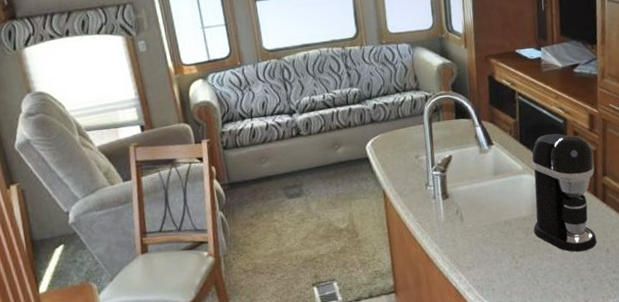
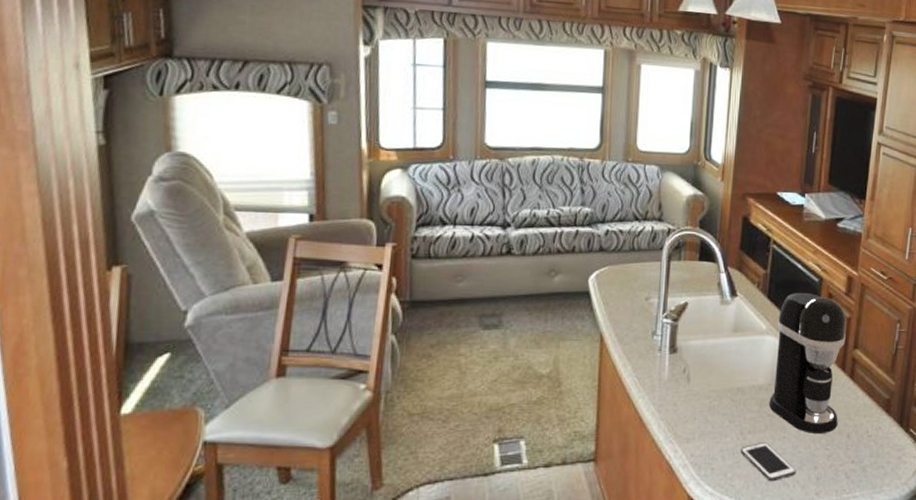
cell phone: none [515,263,566,295] -> present [741,442,796,482]

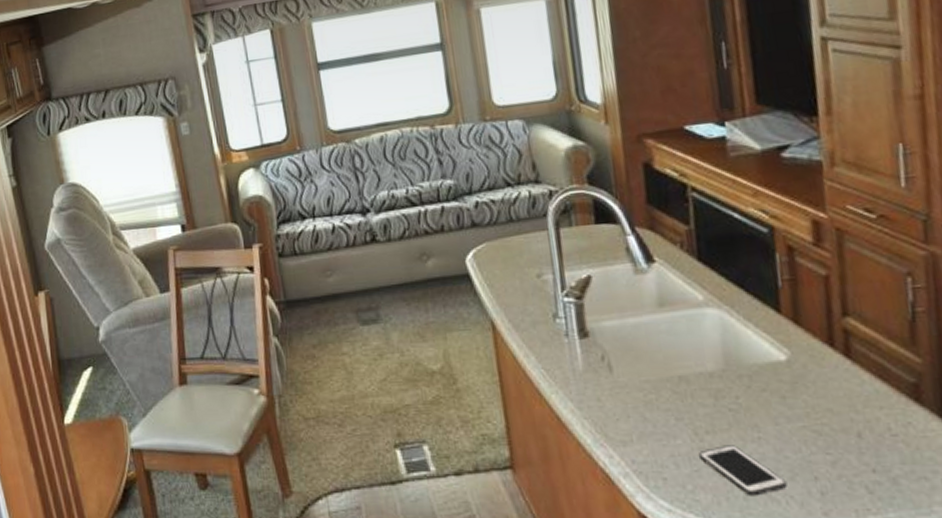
coffee maker: present [769,293,846,433] -> none [717,248,839,433]

